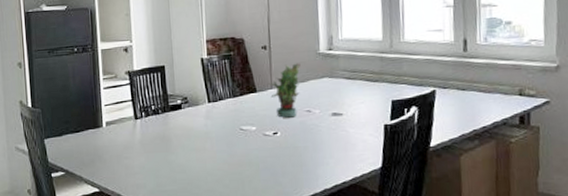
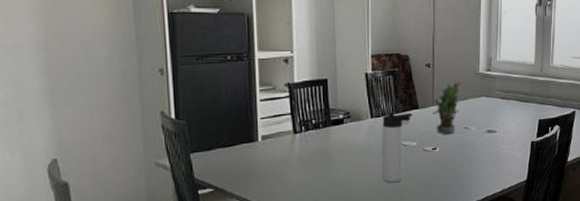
thermos bottle: none [220,96,251,169] -> present [381,112,413,183]

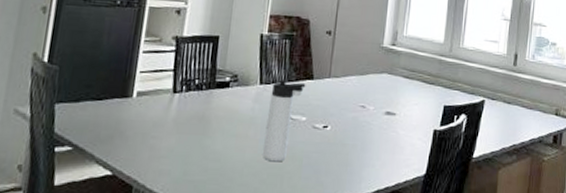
potted plant: present [429,82,461,134] -> none [325,53,363,112]

